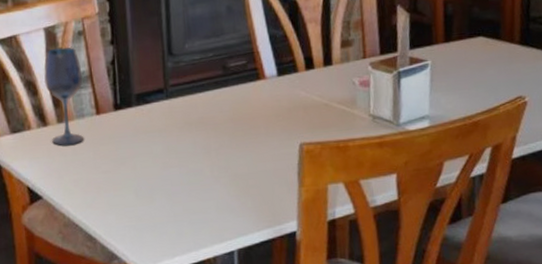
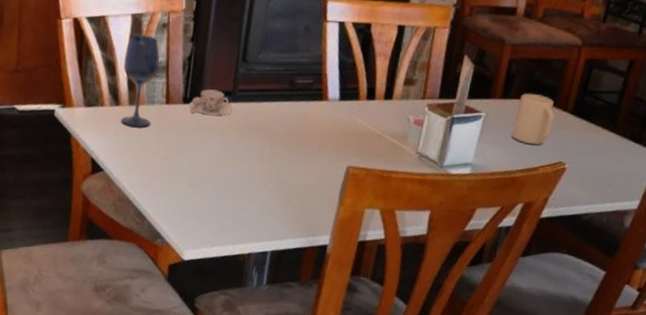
teacup: none [122,90,169,119] -> present [190,89,233,115]
mug: none [463,30,504,85] -> present [511,93,555,145]

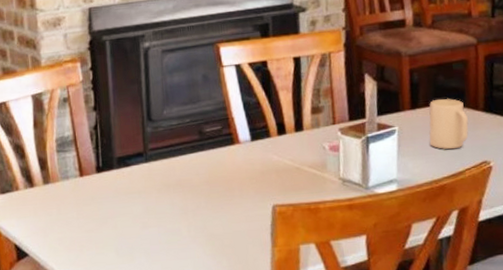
wineglass: present [121,34,160,128] -> none [31,113,68,206]
teacup: present [190,89,233,115] -> none [104,153,148,181]

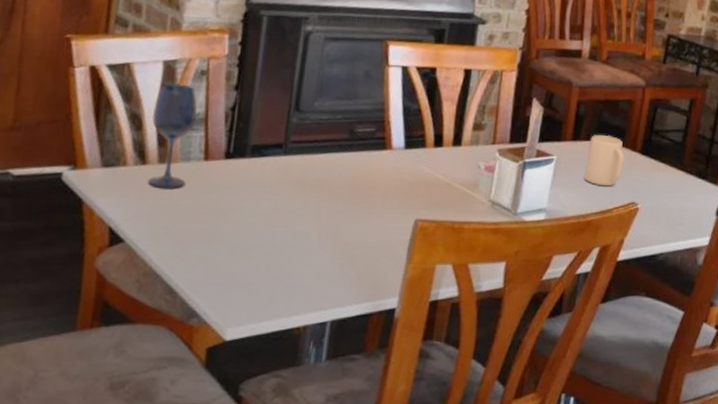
wineglass: none [31,113,68,206] -> present [148,83,197,188]

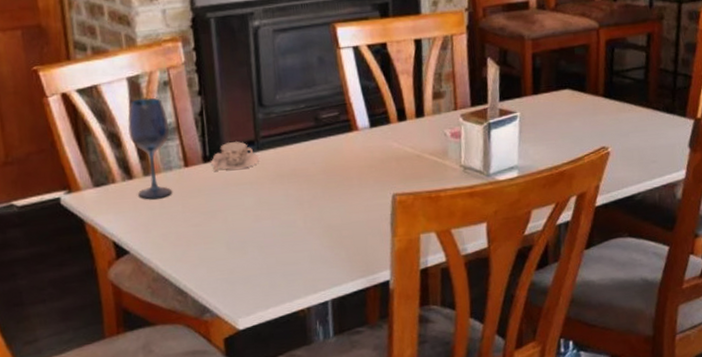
teacup: none [233,142,285,171] -> present [211,141,260,171]
mug: present [584,134,624,187] -> none [550,83,589,136]

